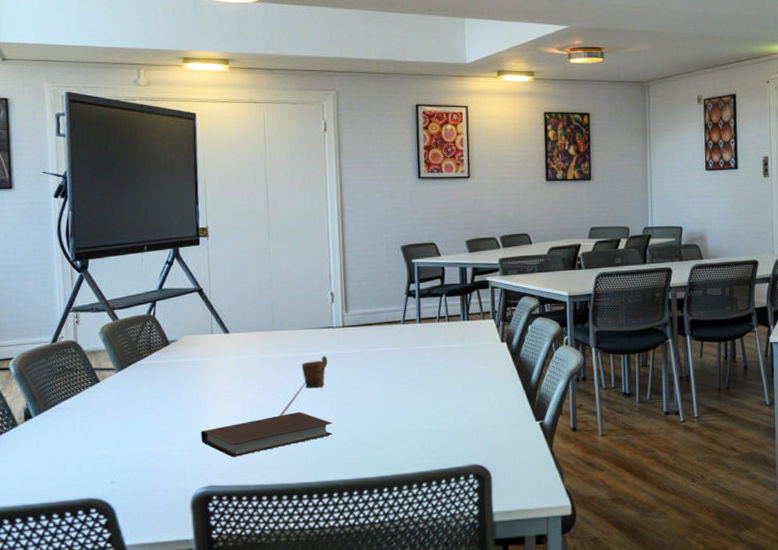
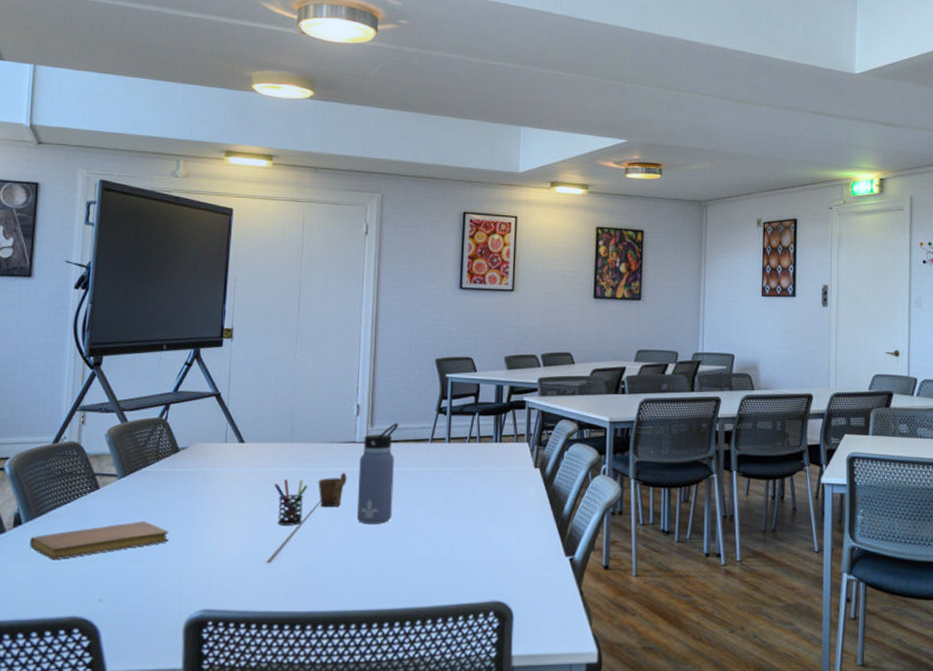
notebook: none [41,409,169,449] -> present [30,521,169,561]
notebook: present [201,412,333,458] -> none [202,533,346,580]
pen holder: none [261,364,293,407] -> present [274,479,308,526]
water bottle: none [338,307,373,401] -> present [357,422,399,524]

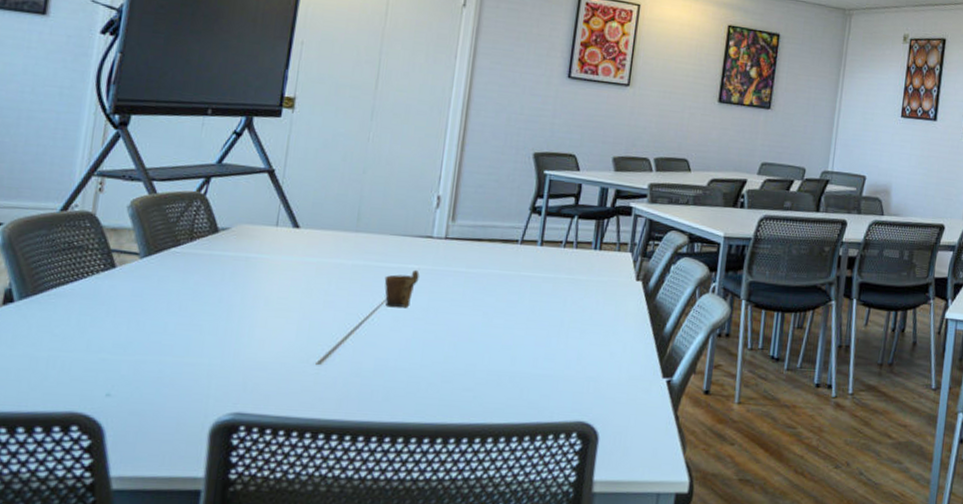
notebook: present [30,521,169,561] -> none [22,308,200,346]
pen holder: present [274,479,308,526] -> none [332,272,372,325]
water bottle: present [357,422,399,524] -> none [428,219,485,330]

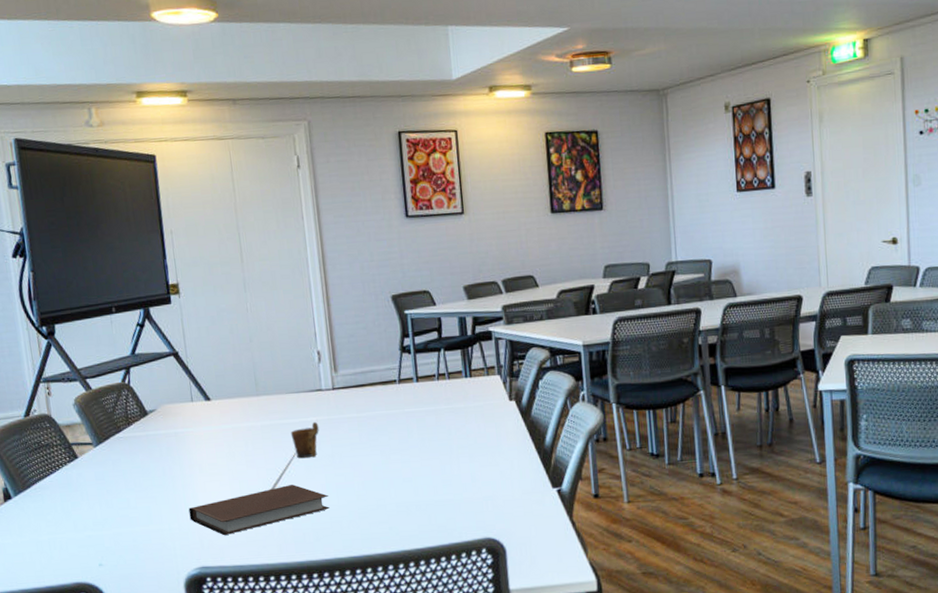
notebook: none [238,334,412,381] -> present [188,484,330,536]

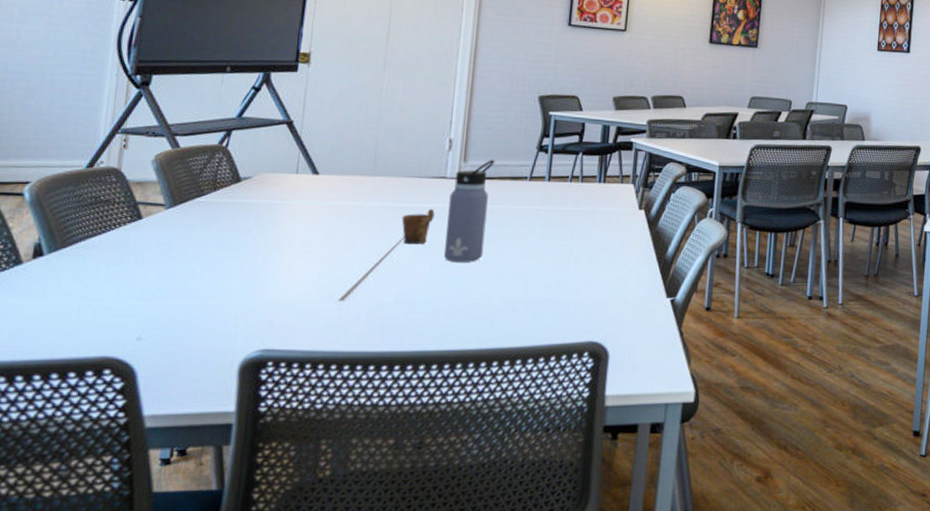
notebook: present [188,484,330,536] -> none [263,270,430,318]
water bottle: none [328,366,370,472] -> present [444,159,495,262]

